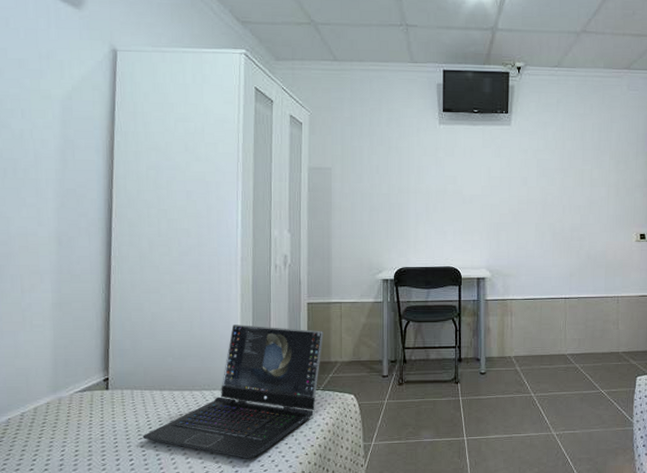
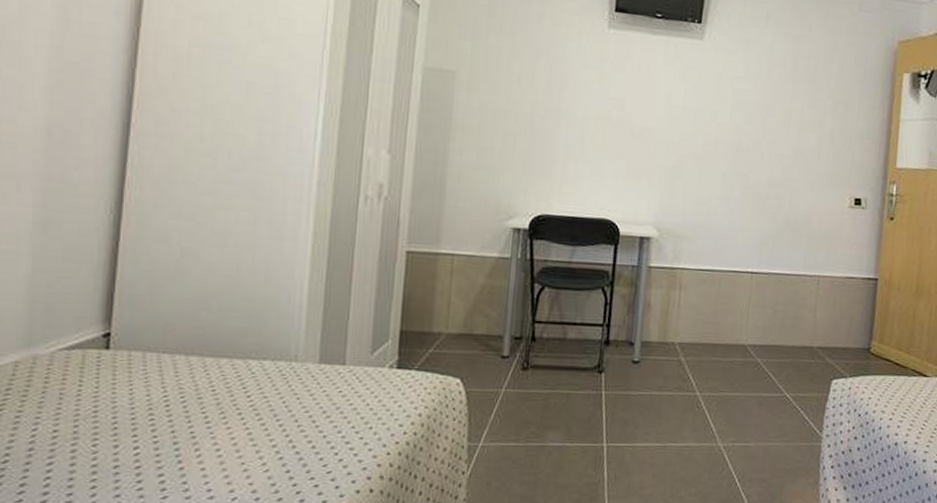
laptop: present [142,325,323,459] -> none [155,272,425,456]

